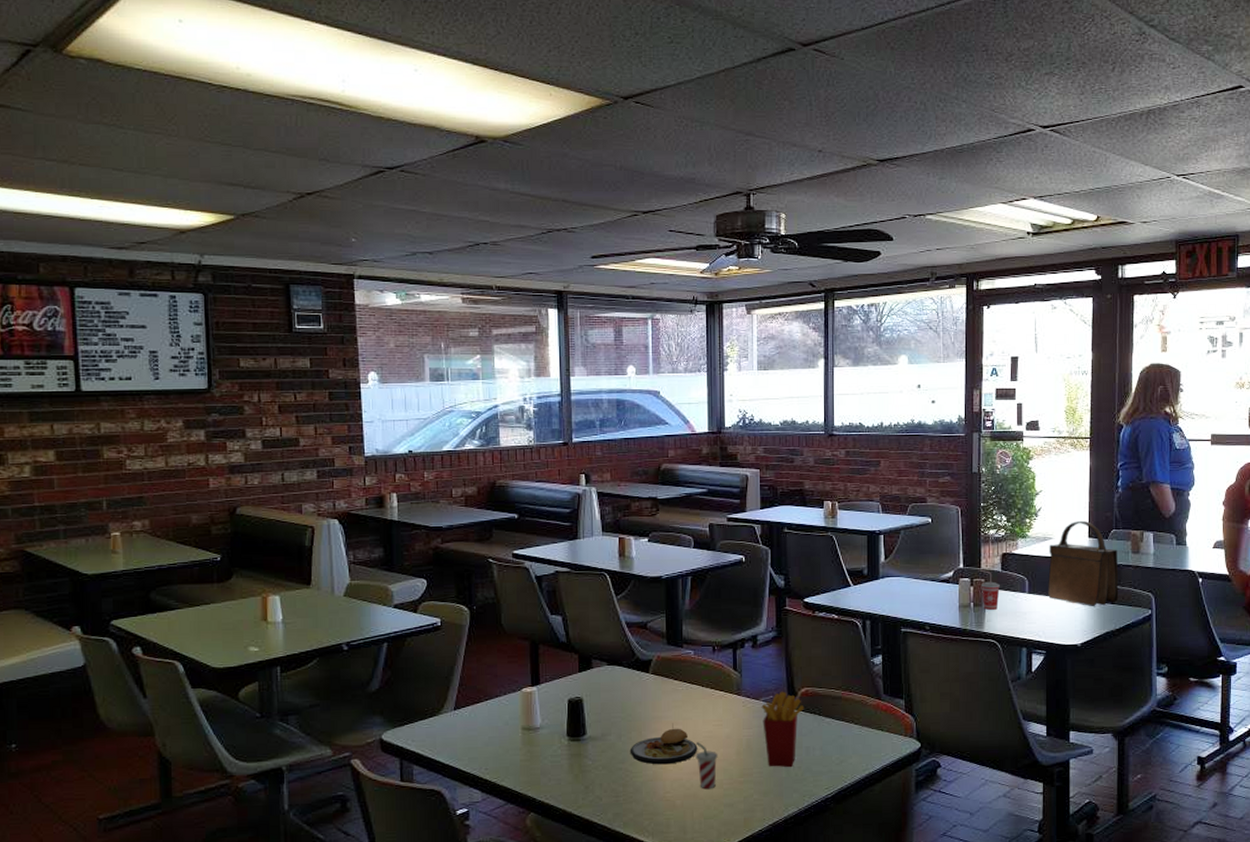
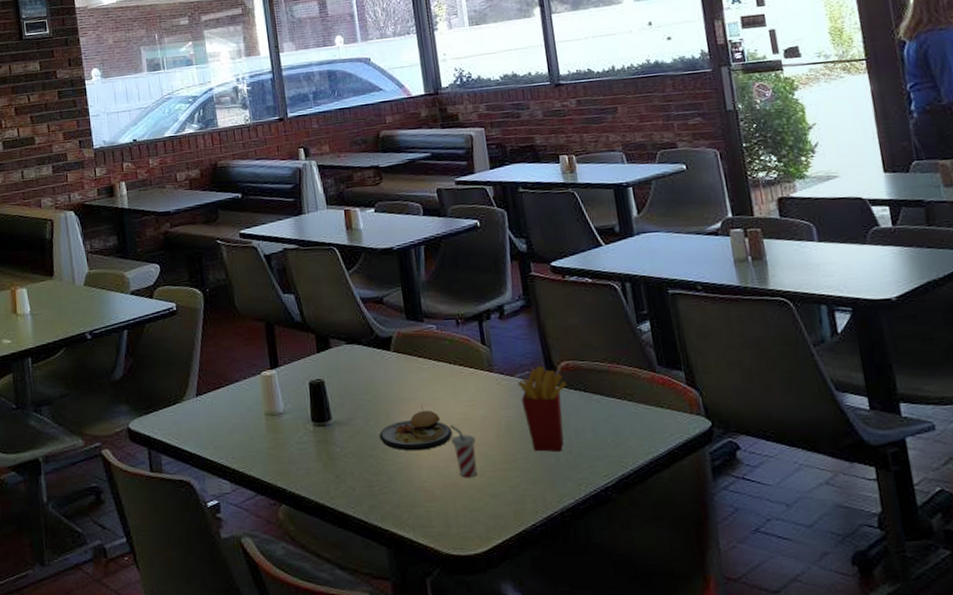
beverage cup: present [978,569,1000,611] -> none [751,217,783,265]
handbag: present [1048,520,1119,607] -> none [835,153,936,253]

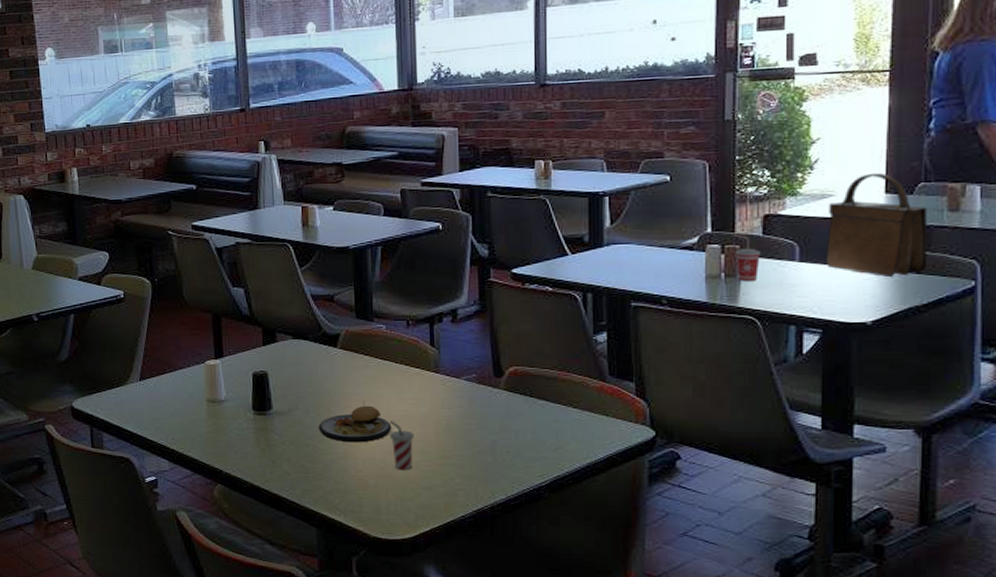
french fries: present [517,366,567,452] -> none [462,369,513,451]
beverage cup: none [751,217,783,265] -> present [731,234,760,283]
handbag: none [835,153,936,253] -> present [827,172,928,278]

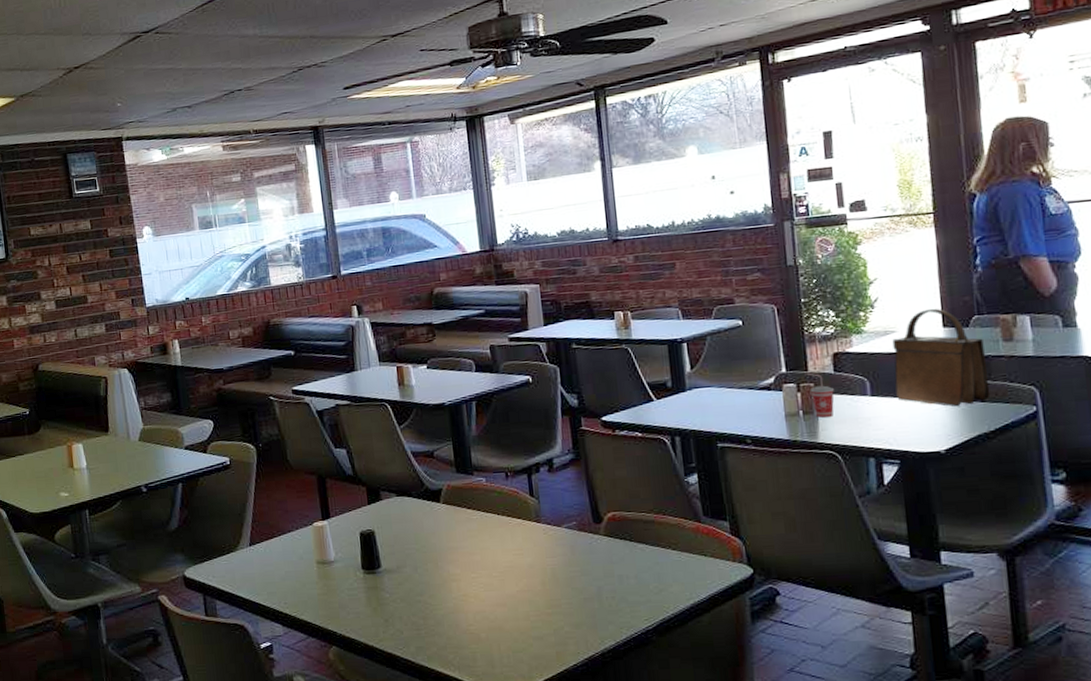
burger: present [318,400,392,443] -> none [427,553,499,597]
beverage cup: present [389,421,414,471] -> none [497,573,523,622]

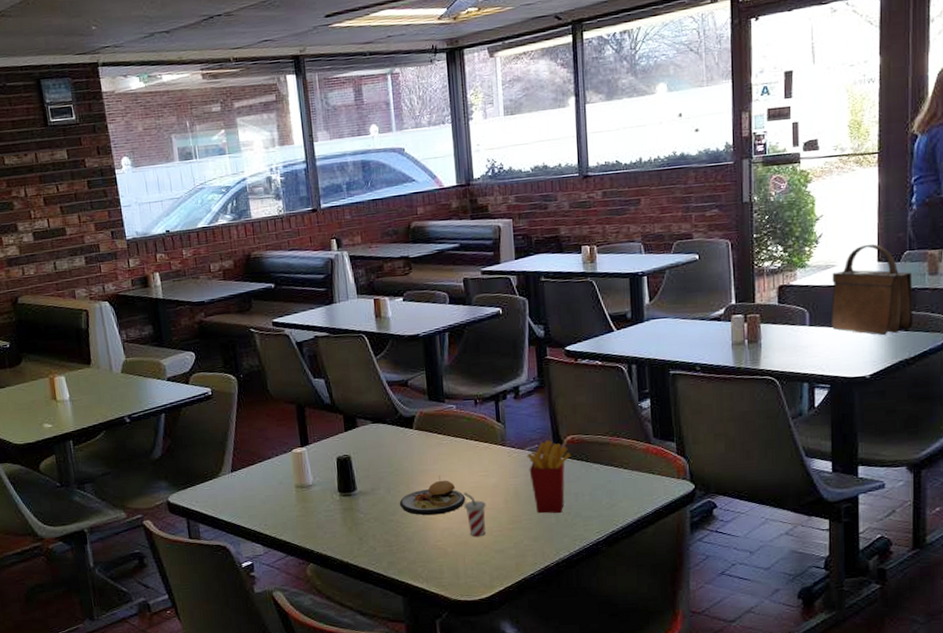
burger: none [427,553,499,597] -> present [399,475,466,516]
beverage cup: none [497,573,523,622] -> present [464,493,487,537]
french fries: none [564,516,613,597] -> present [527,439,571,514]
beverage cup: present [805,372,835,419] -> none [752,304,777,347]

